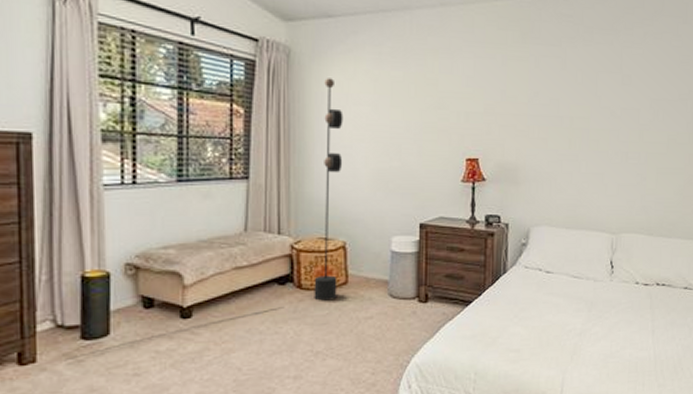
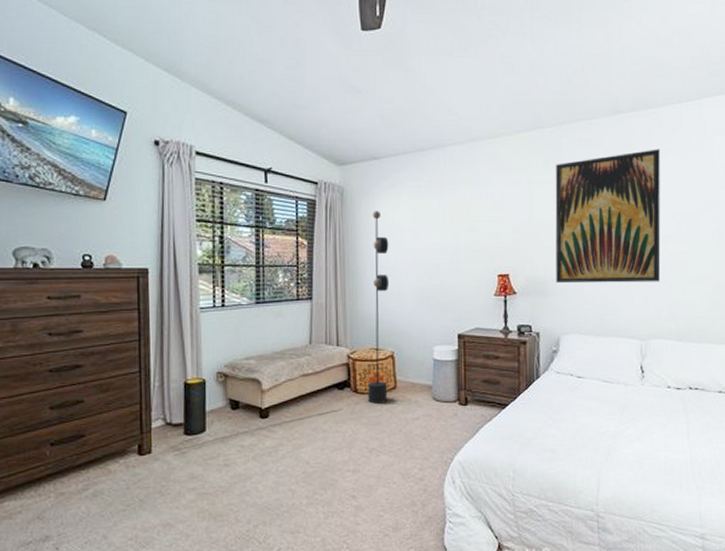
wall art: none [528,31,641,173] -> present [555,149,661,284]

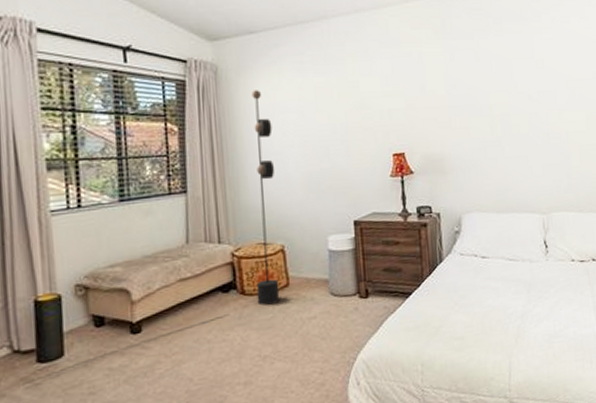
wall art: present [555,149,661,284] -> none [446,17,557,160]

